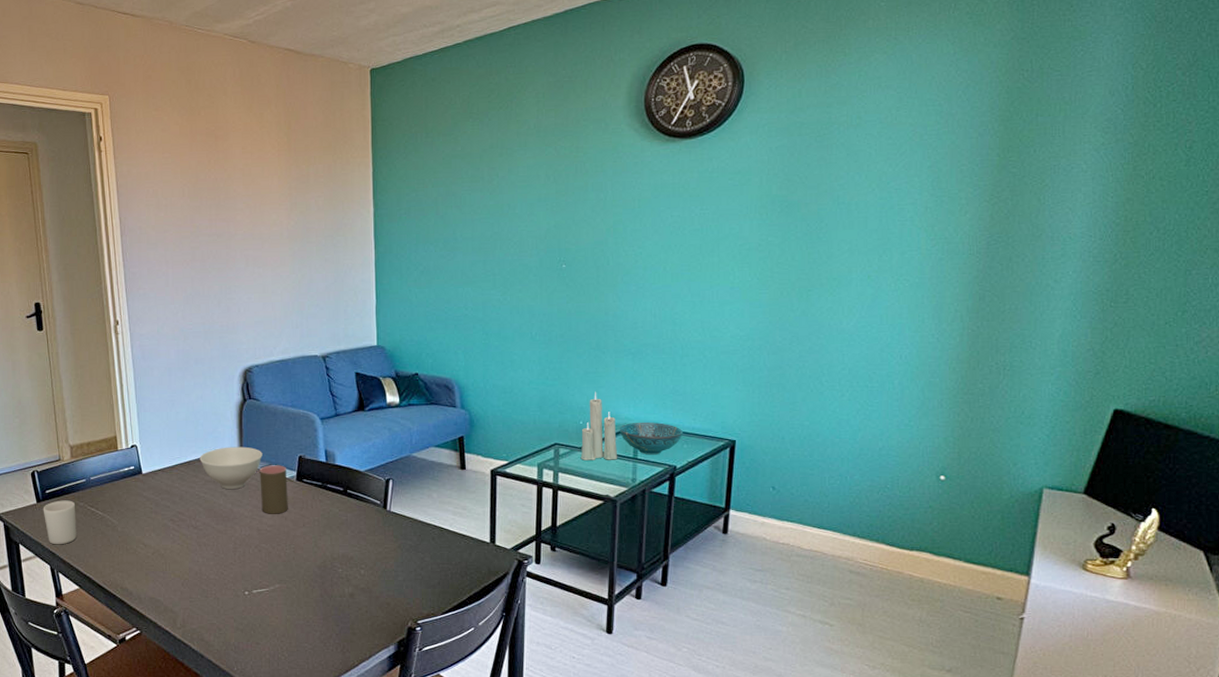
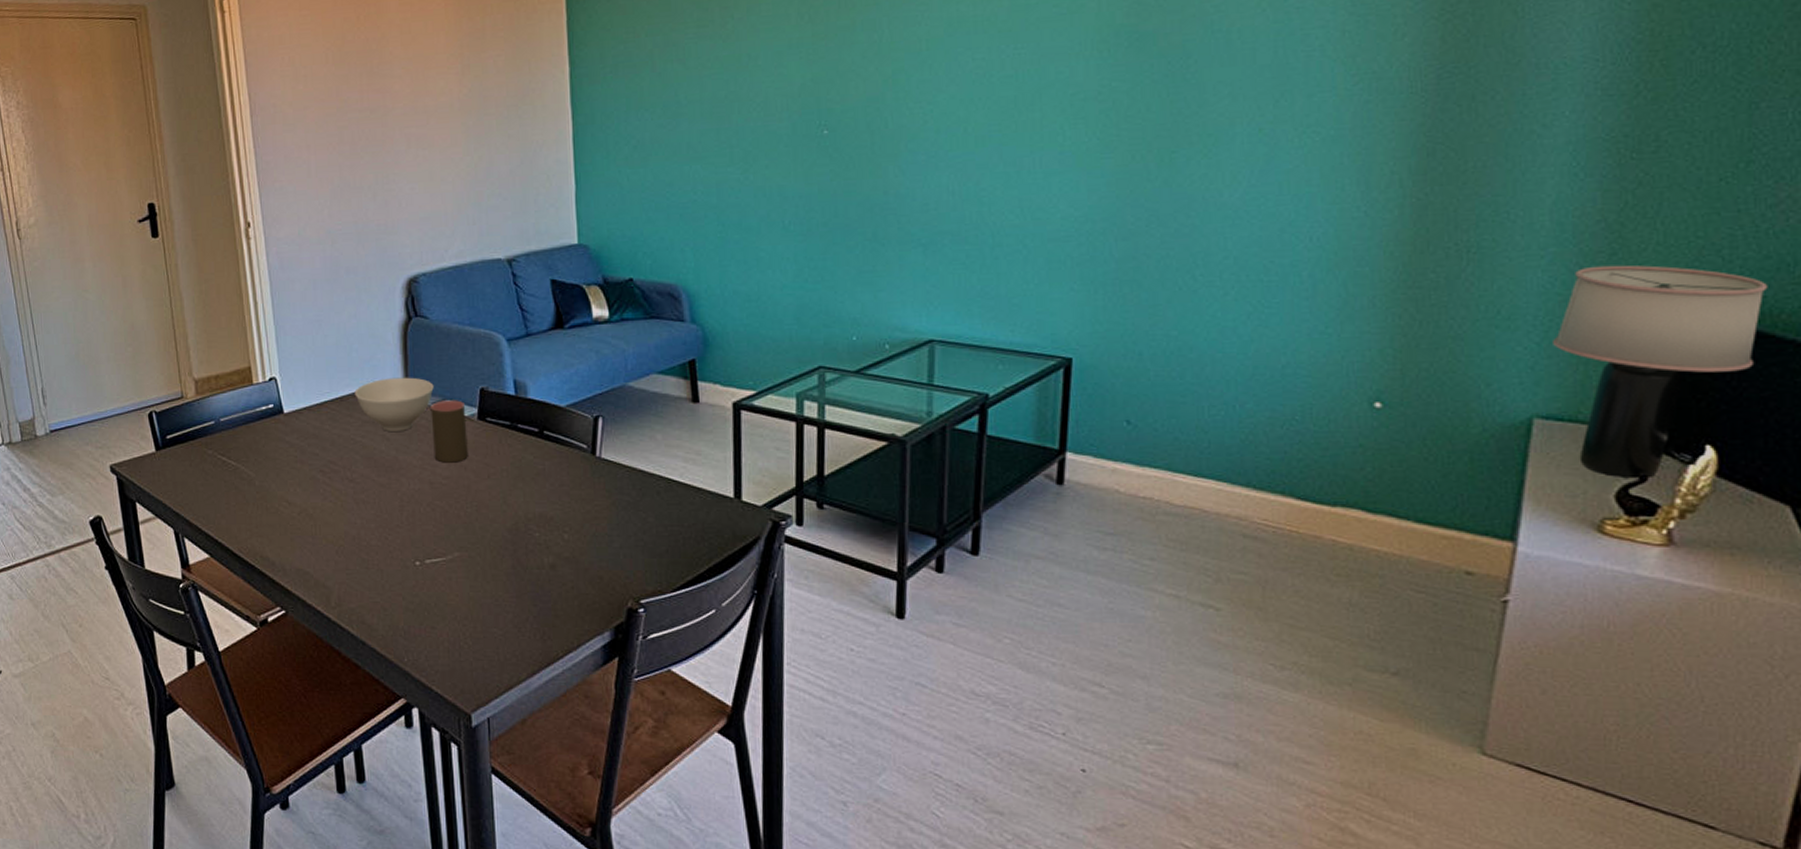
mug: present [43,500,77,545] -> none [163,447,205,503]
candle: present [580,391,617,460] -> none [854,296,905,388]
decorative bowl: present [619,422,684,455] -> none [907,336,998,380]
table lamp: none [1058,381,1193,532] -> present [1553,265,1768,479]

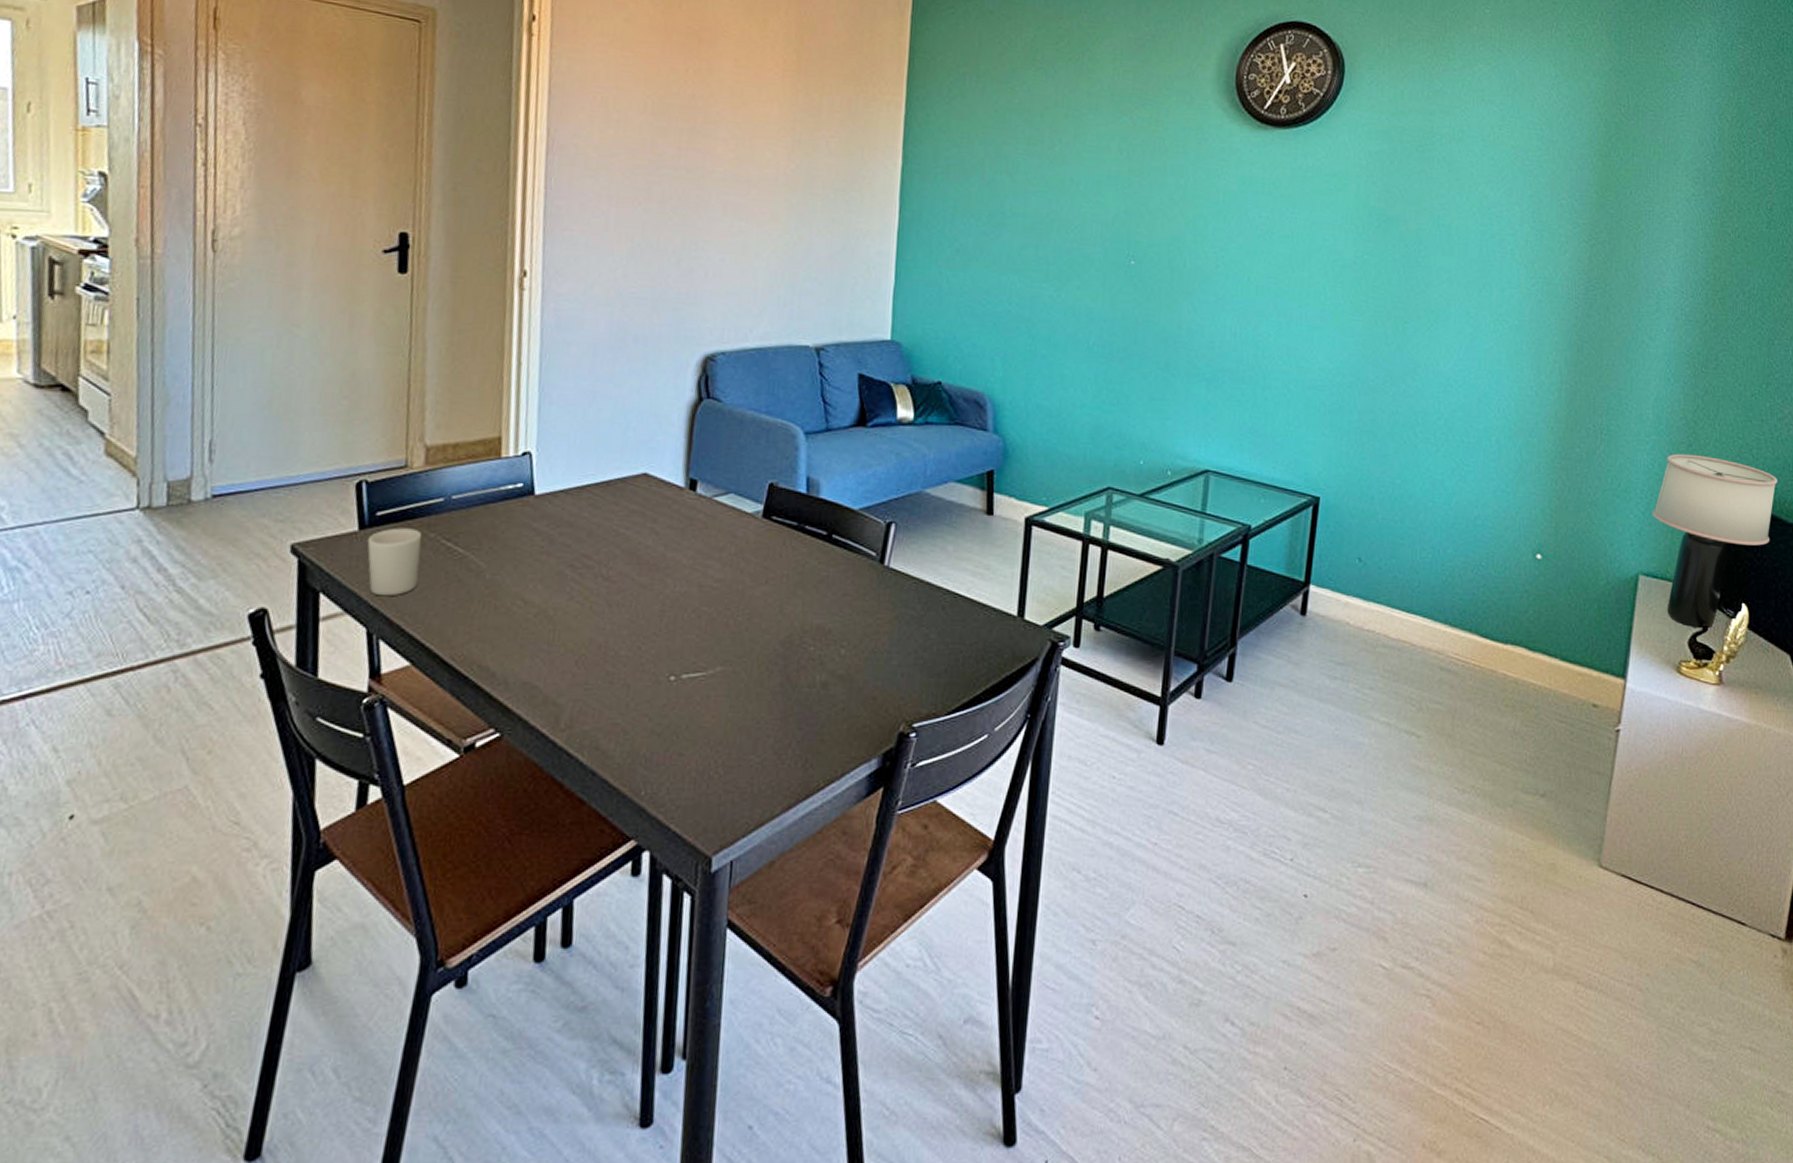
mug: none [163,447,205,503] -> present [367,528,423,597]
bowl: present [354,377,434,433] -> none [624,463,718,526]
cup: present [430,400,468,463] -> none [708,493,750,564]

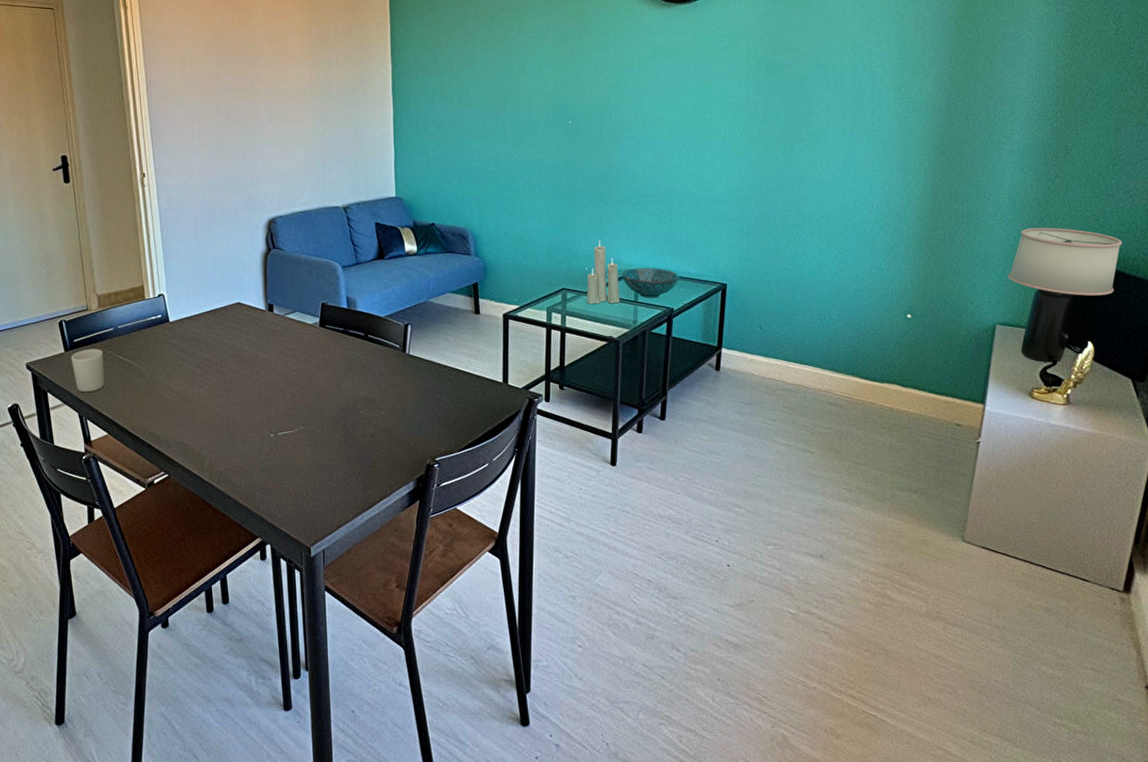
candle: none [1138,423,1183,514] -> present [586,239,620,304]
decorative bowl: none [1186,467,1261,510] -> present [621,268,680,298]

